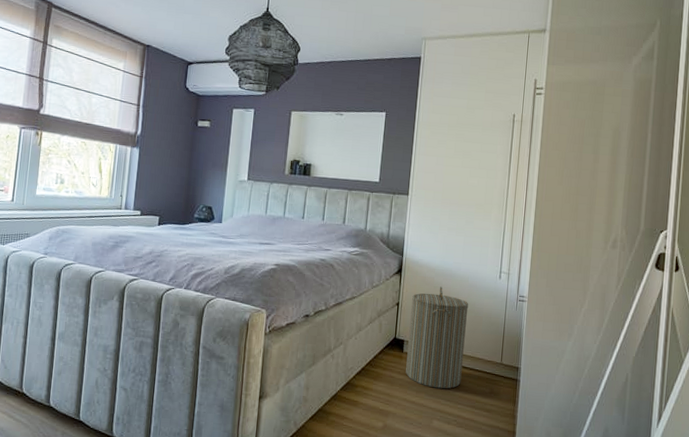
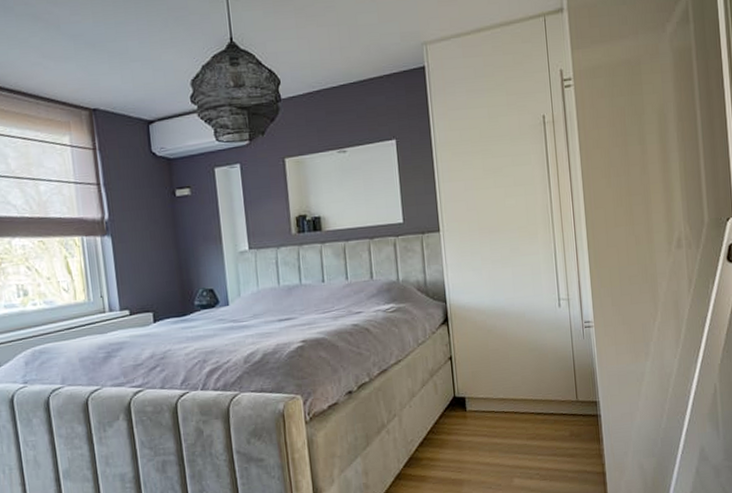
laundry hamper: present [406,287,469,389] -> none [465,329,537,444]

